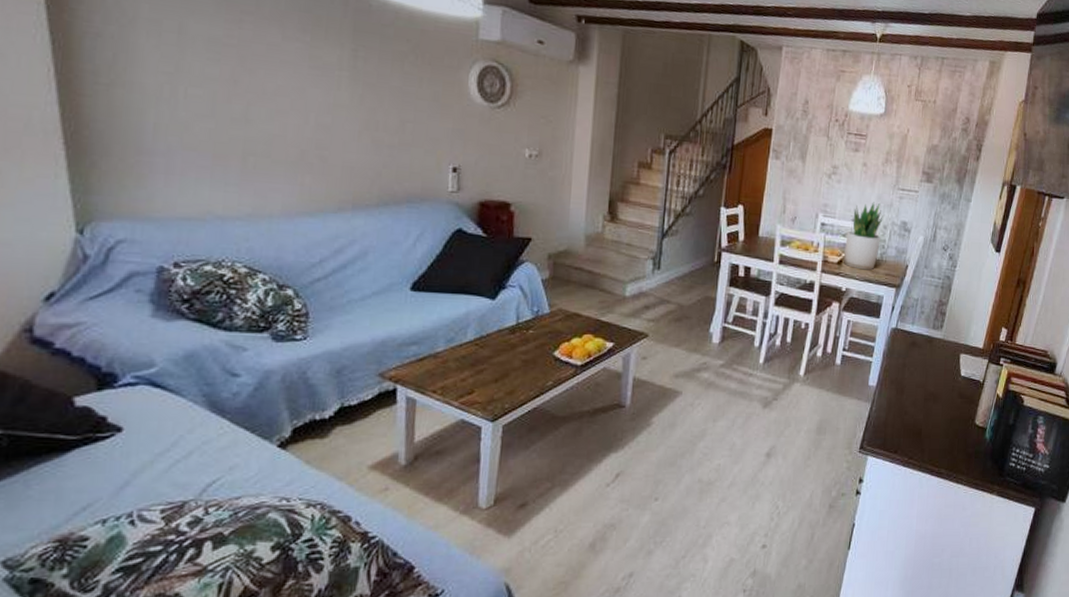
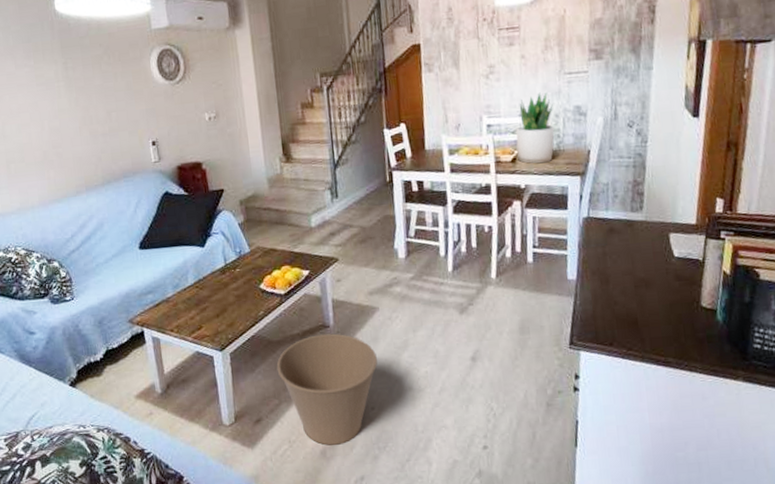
basket: none [556,414,671,537] -> present [276,333,378,446]

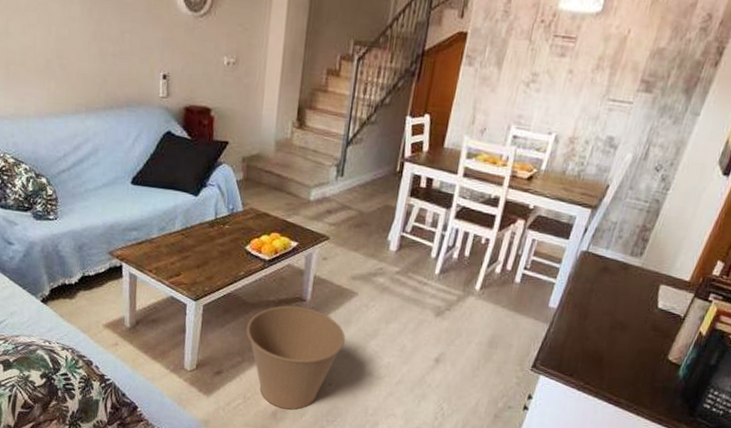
planter: present [516,92,555,164] -> none [534,114,586,189]

